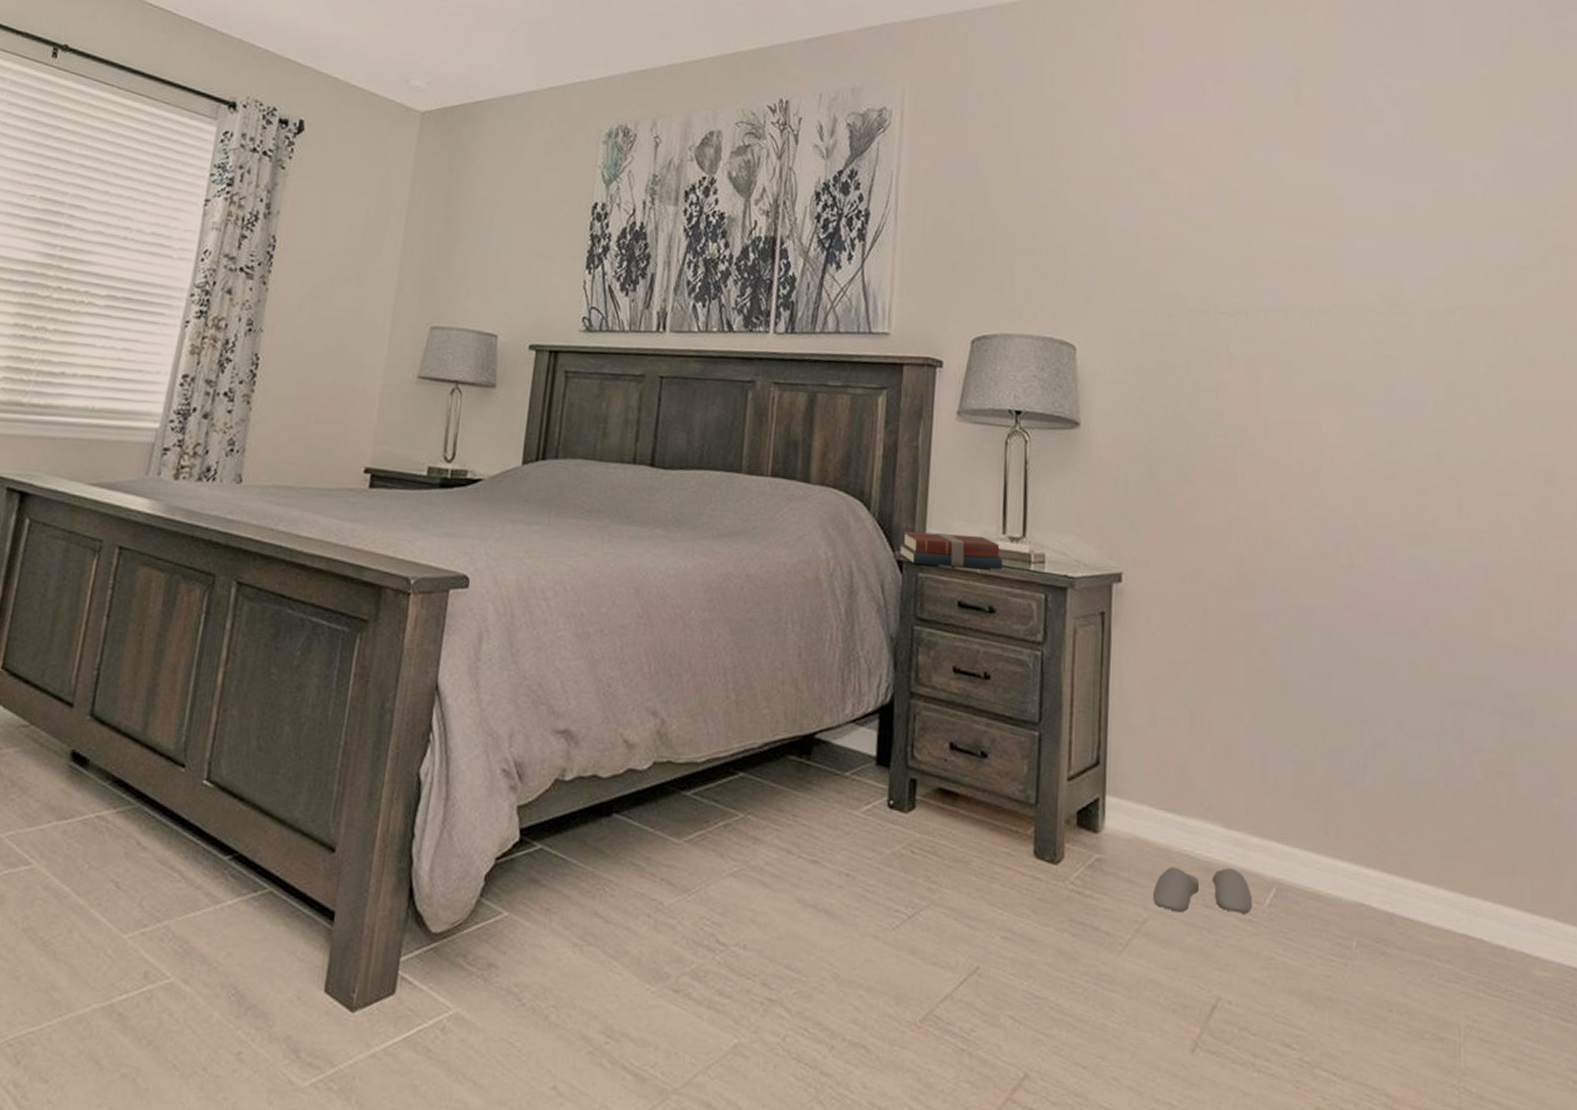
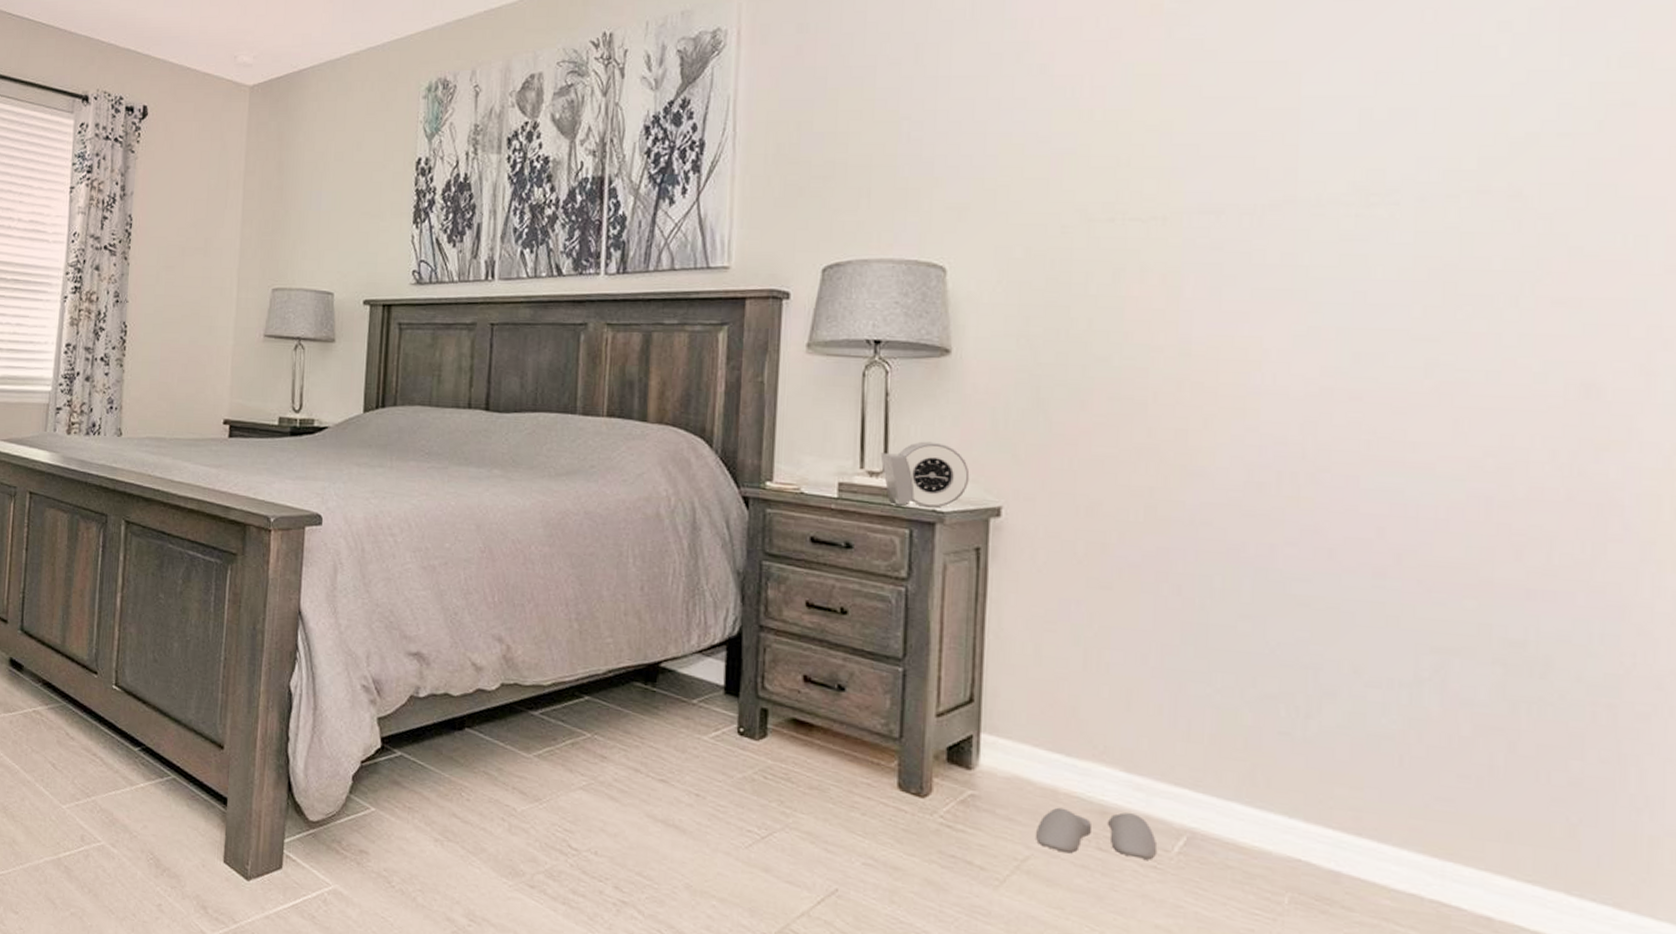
books: present [899,531,1003,570] -> none [745,467,861,505]
alarm clock: none [1020,508,1096,573] -> present [880,441,970,508]

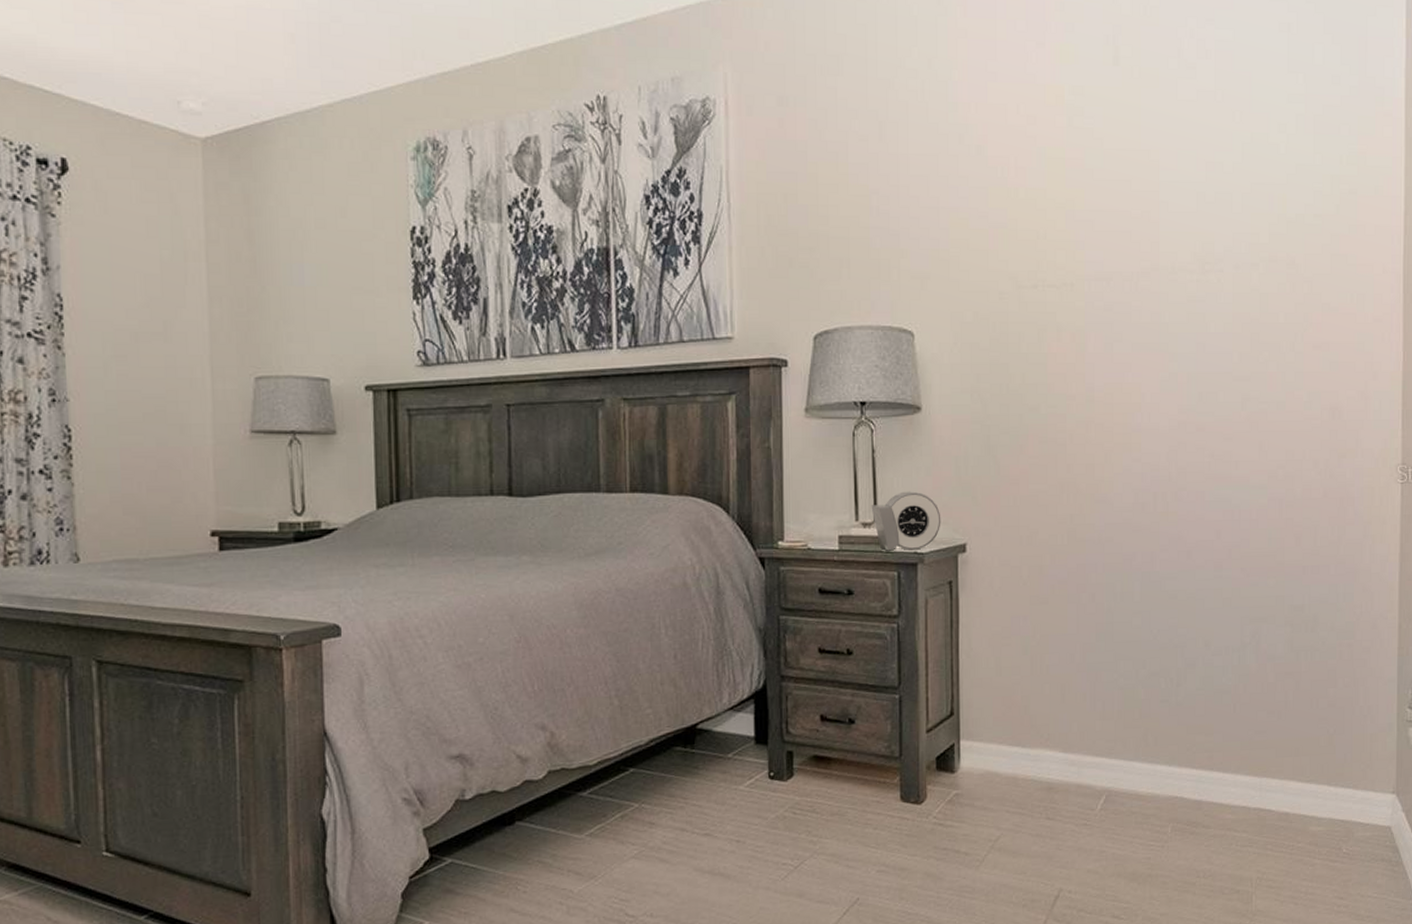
slippers: present [1035,807,1158,860] -> none [1003,785,1087,828]

